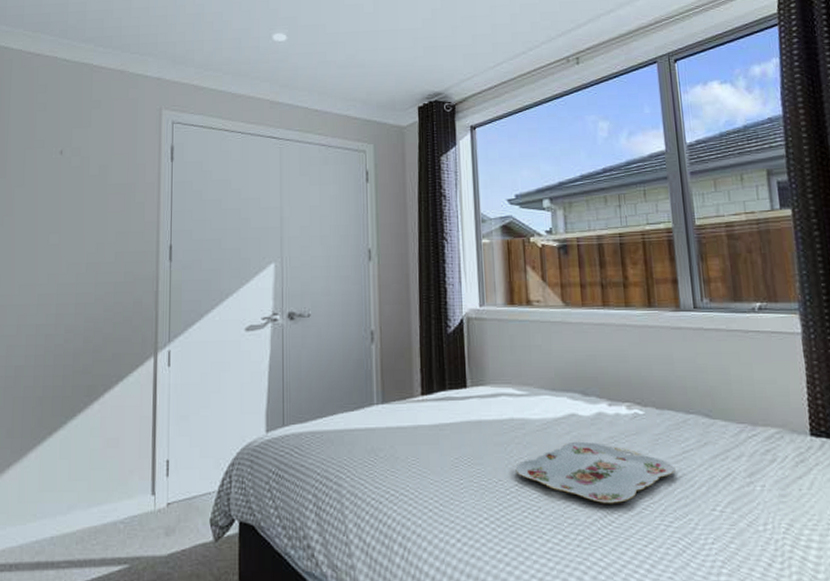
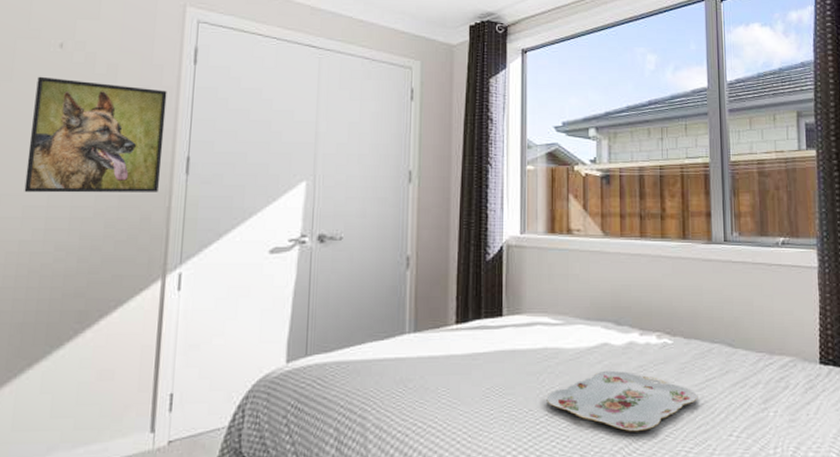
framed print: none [38,180,150,283] -> present [24,76,167,193]

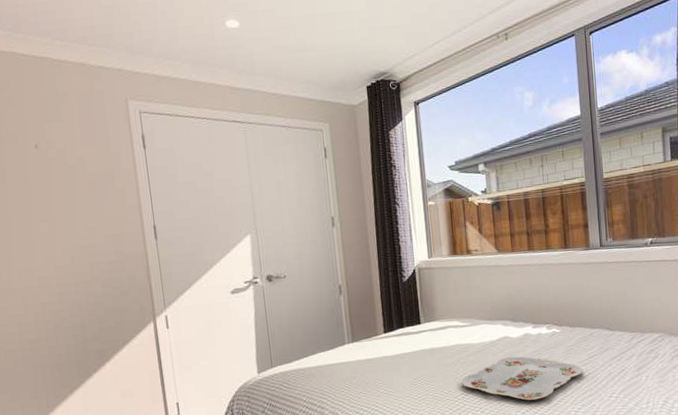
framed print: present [24,76,167,193] -> none [24,173,137,267]

